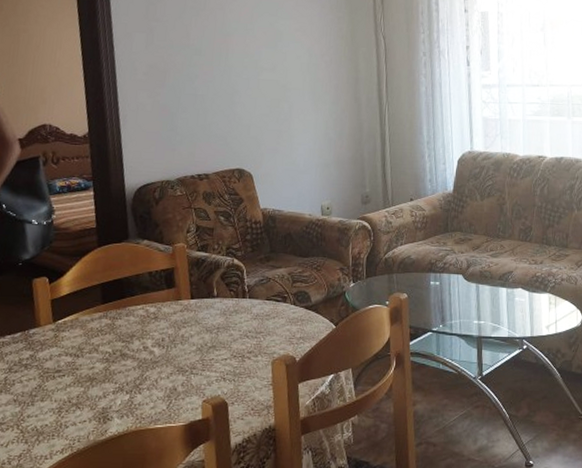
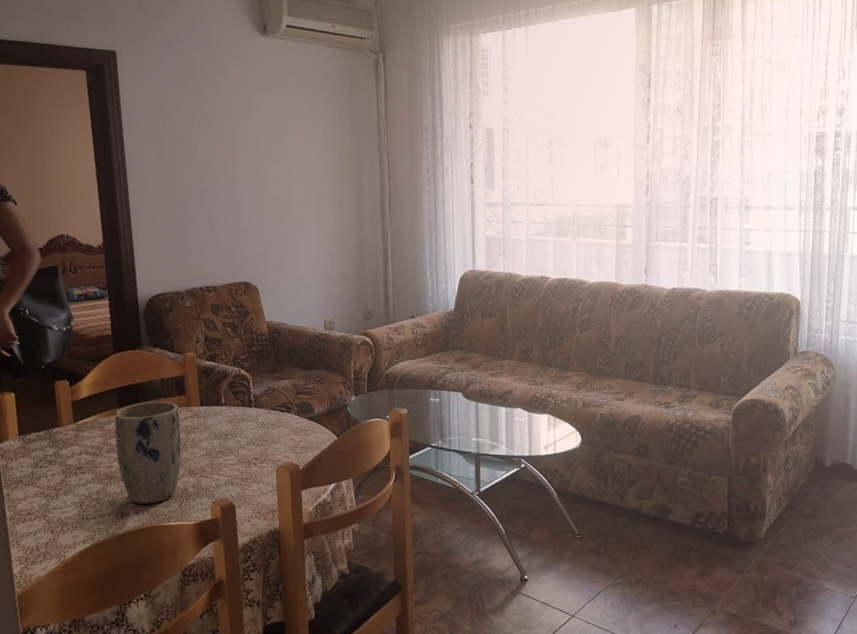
plant pot: none [97,296,171,407] -> present [114,401,182,504]

